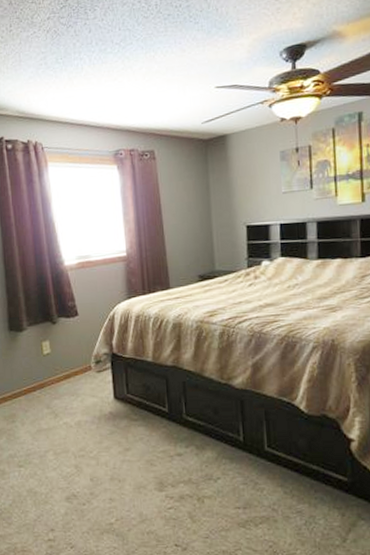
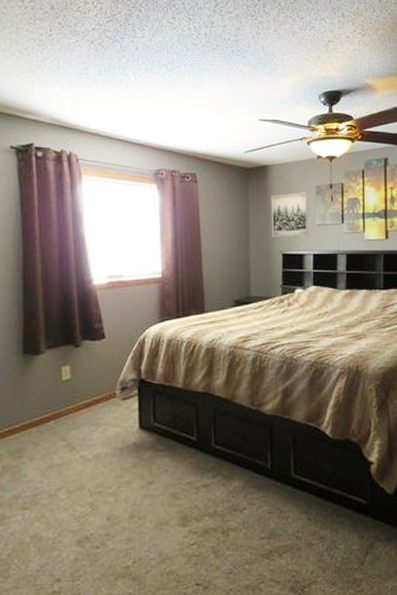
wall art: none [231,159,275,209] -> present [270,192,309,237]

